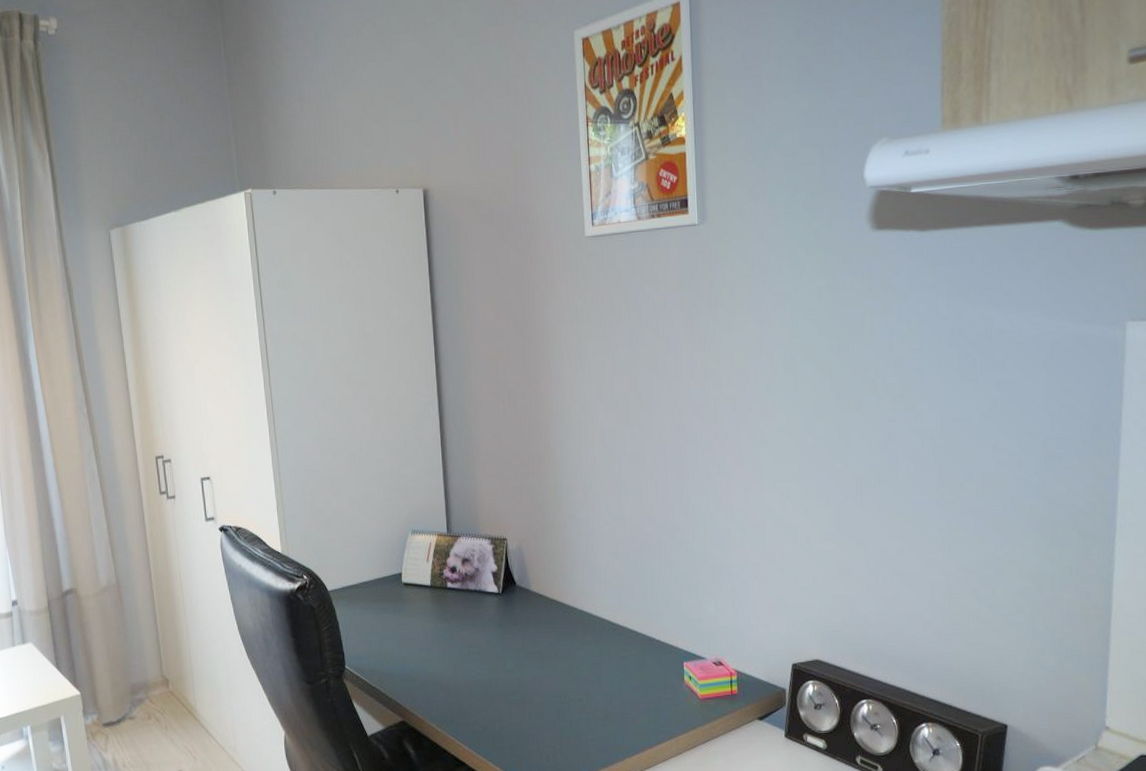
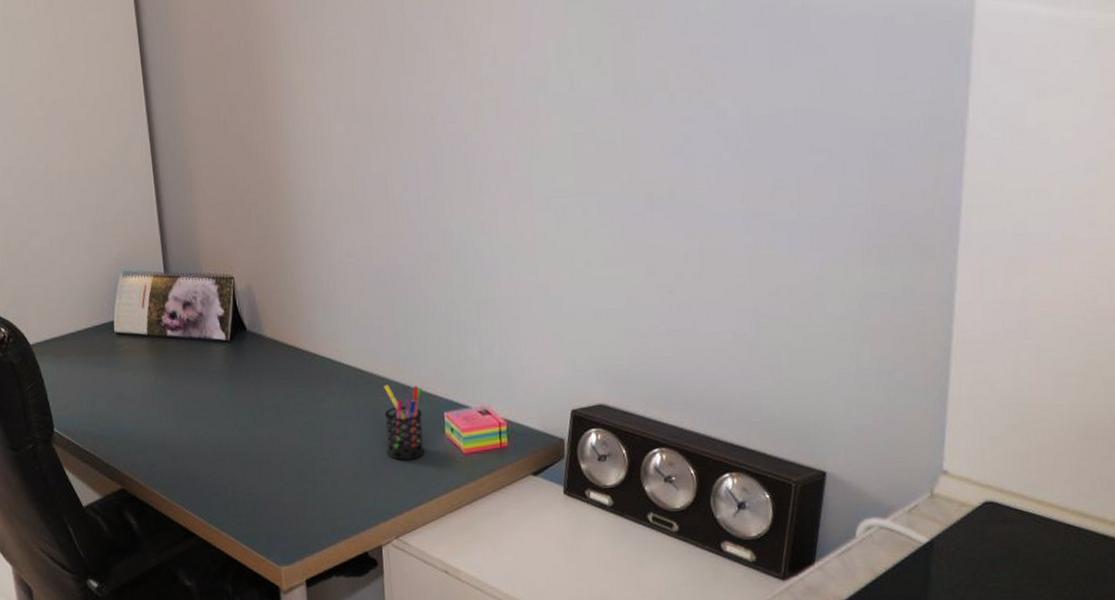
pen holder: none [632,636,666,703] -> present [384,384,425,460]

